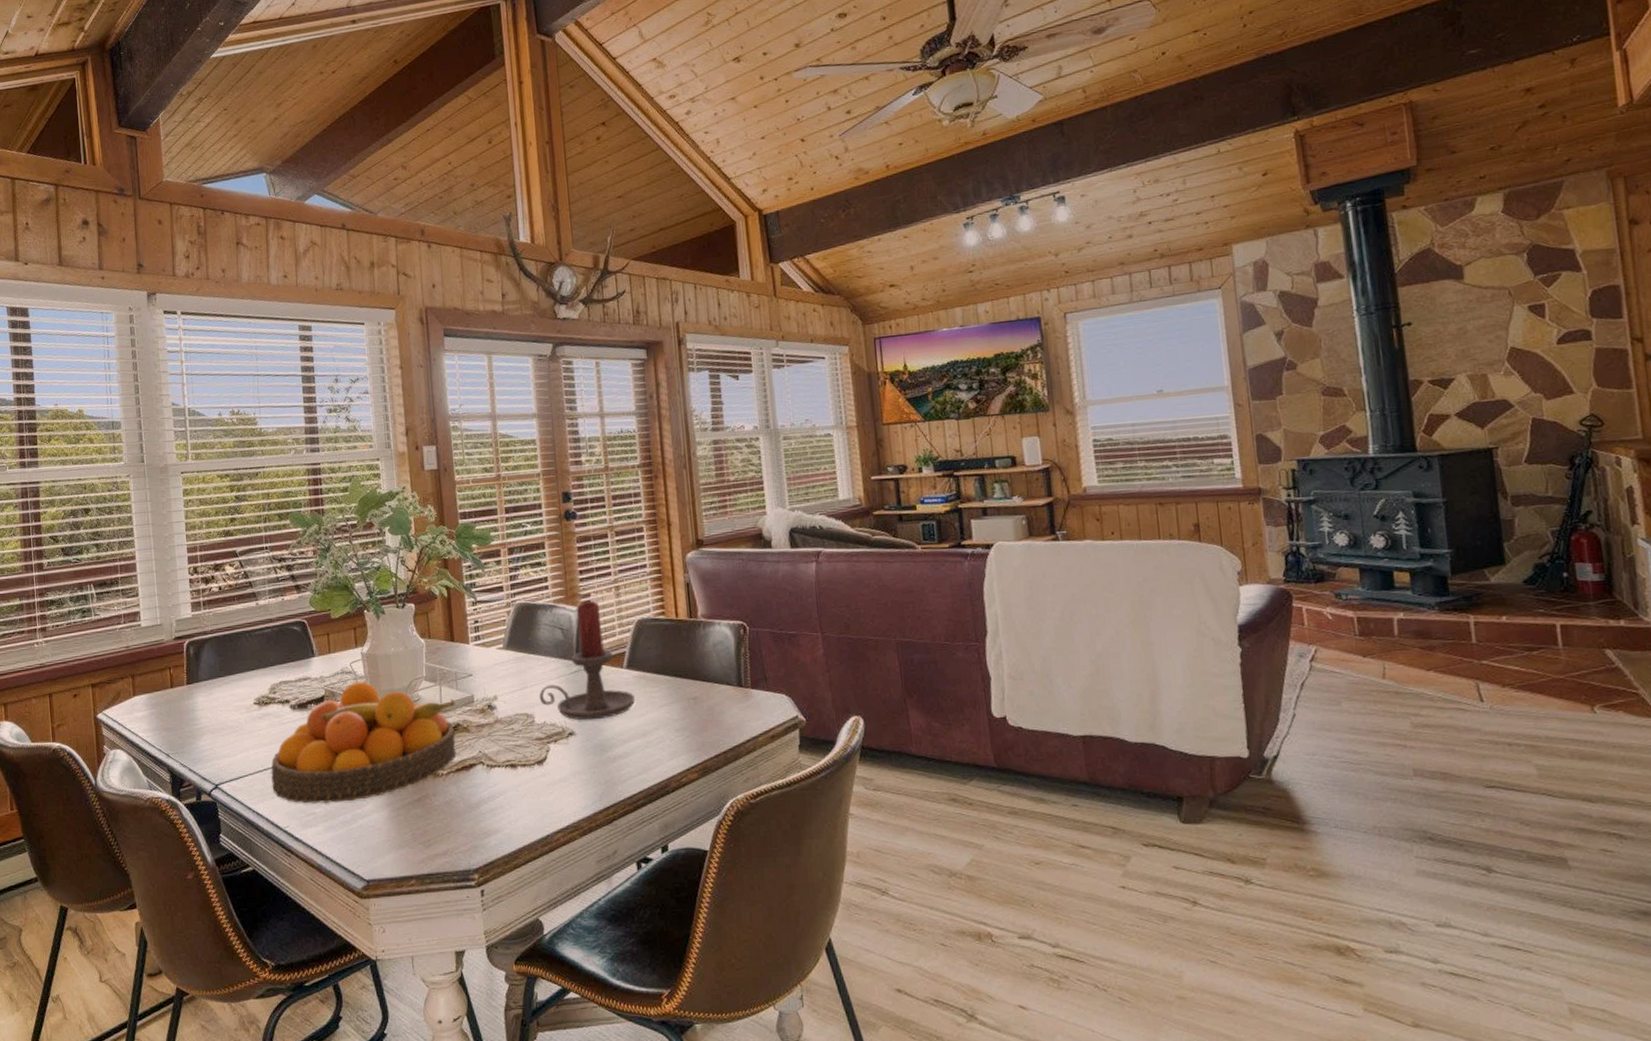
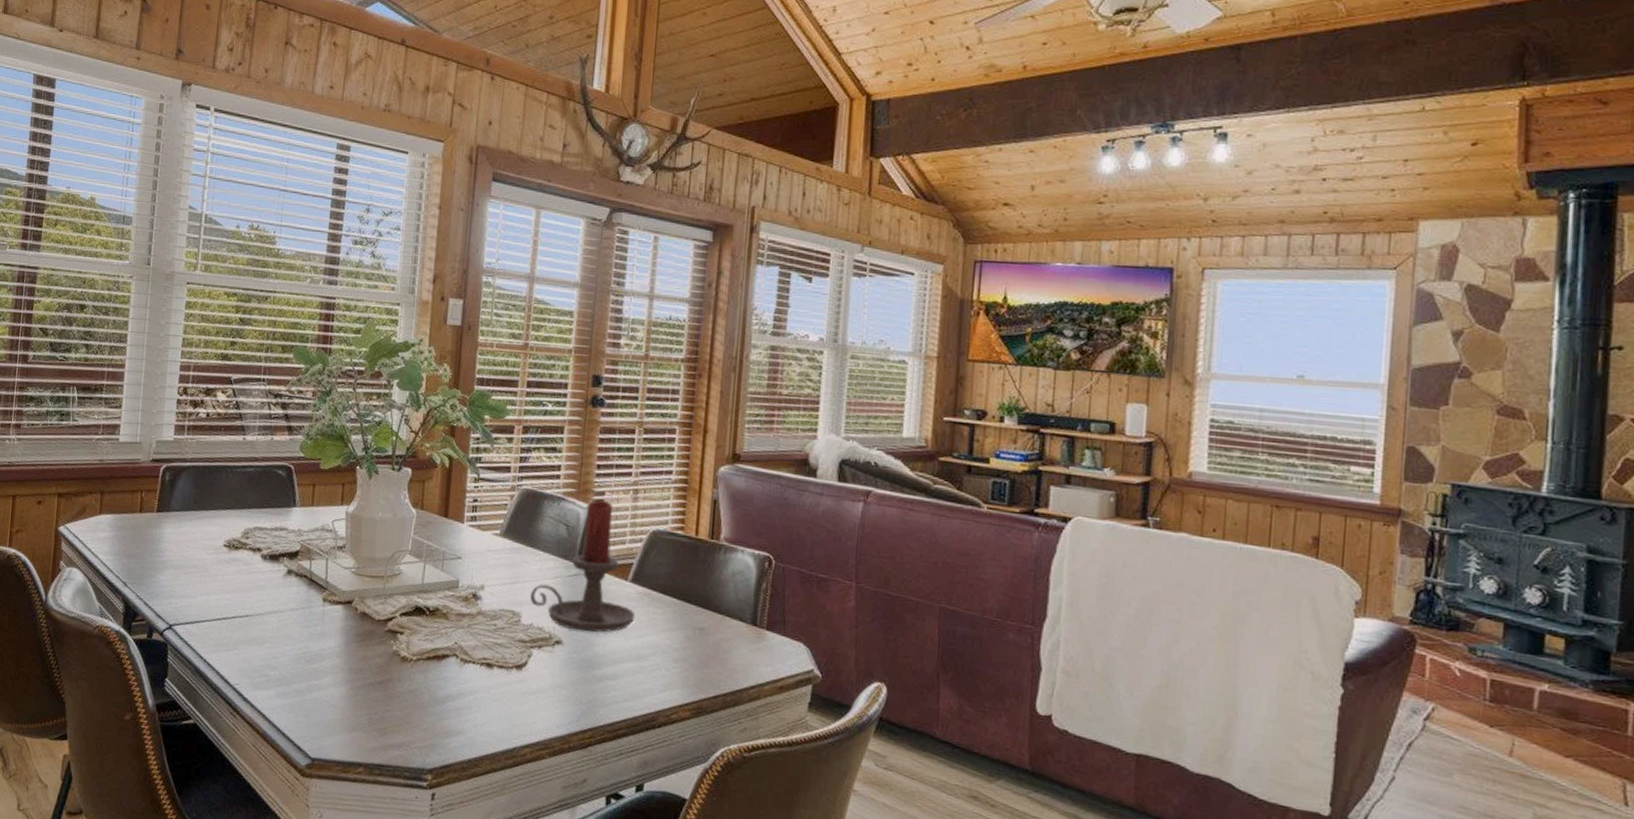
fruit bowl: present [271,681,457,804] -> none [228,542,439,671]

